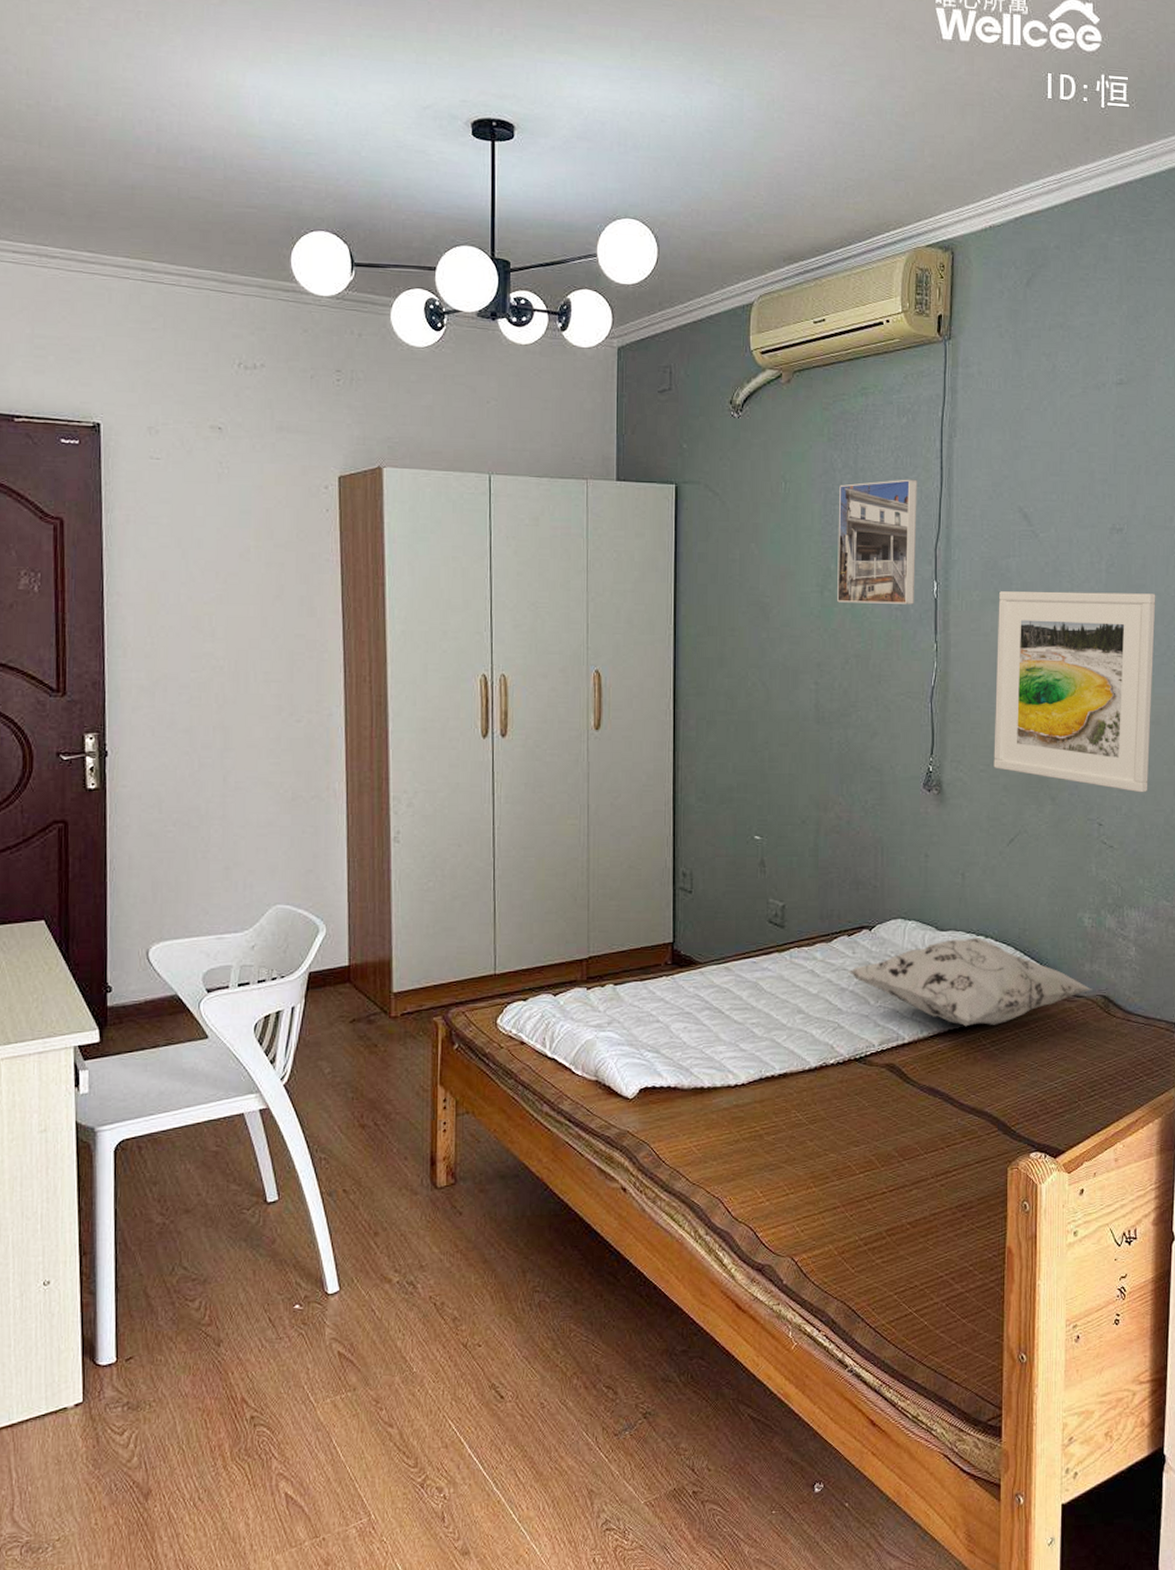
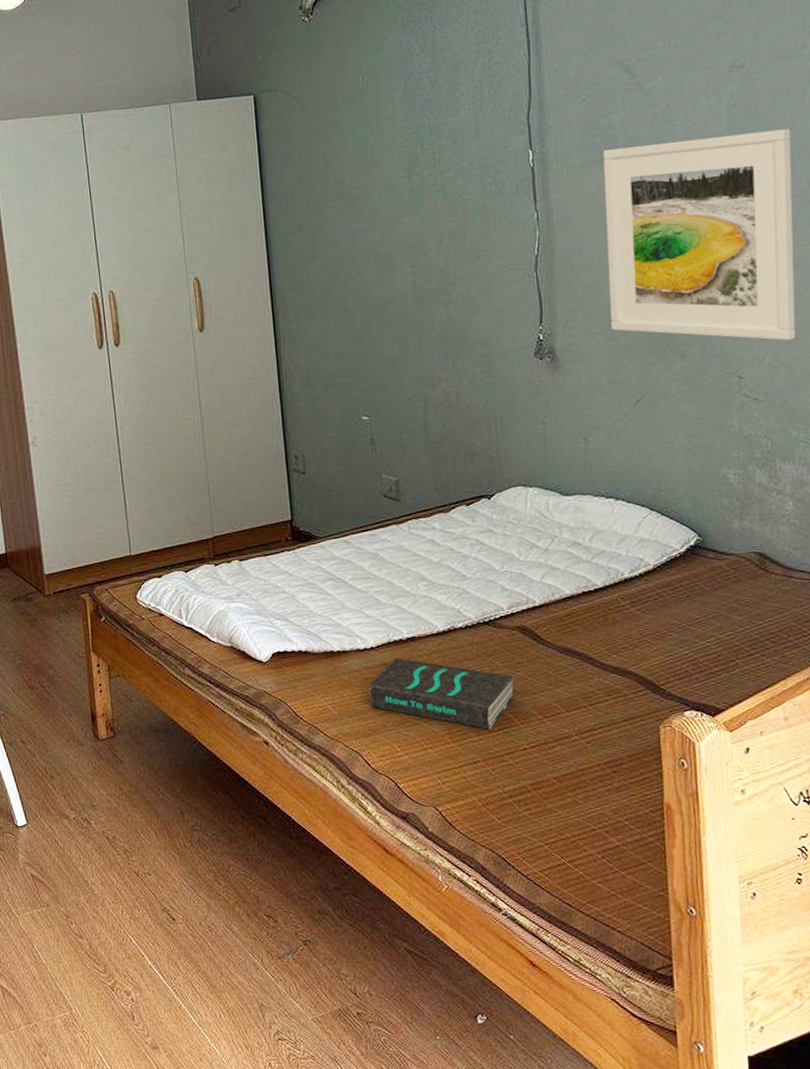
book: none [736,1096,880,1172] -> present [368,658,515,729]
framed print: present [837,479,917,604] -> none [419,50,509,185]
decorative pillow: present [847,938,1093,1027] -> none [468,500,744,589]

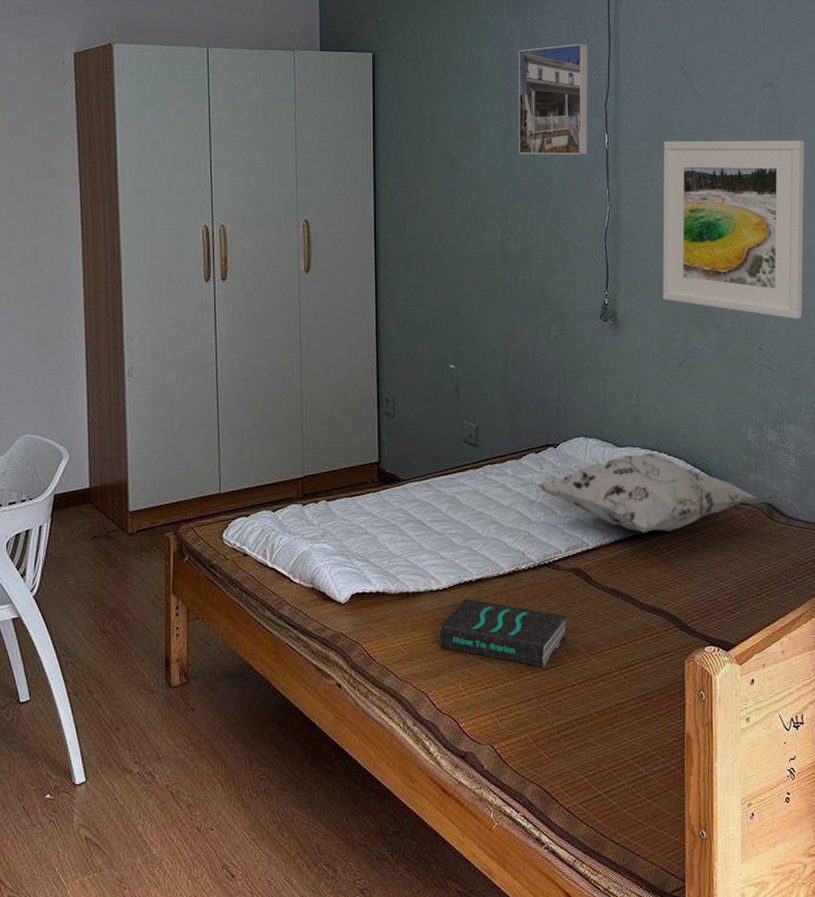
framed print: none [419,50,509,185] -> present [518,43,588,155]
decorative pillow: none [468,500,744,589] -> present [535,453,757,534]

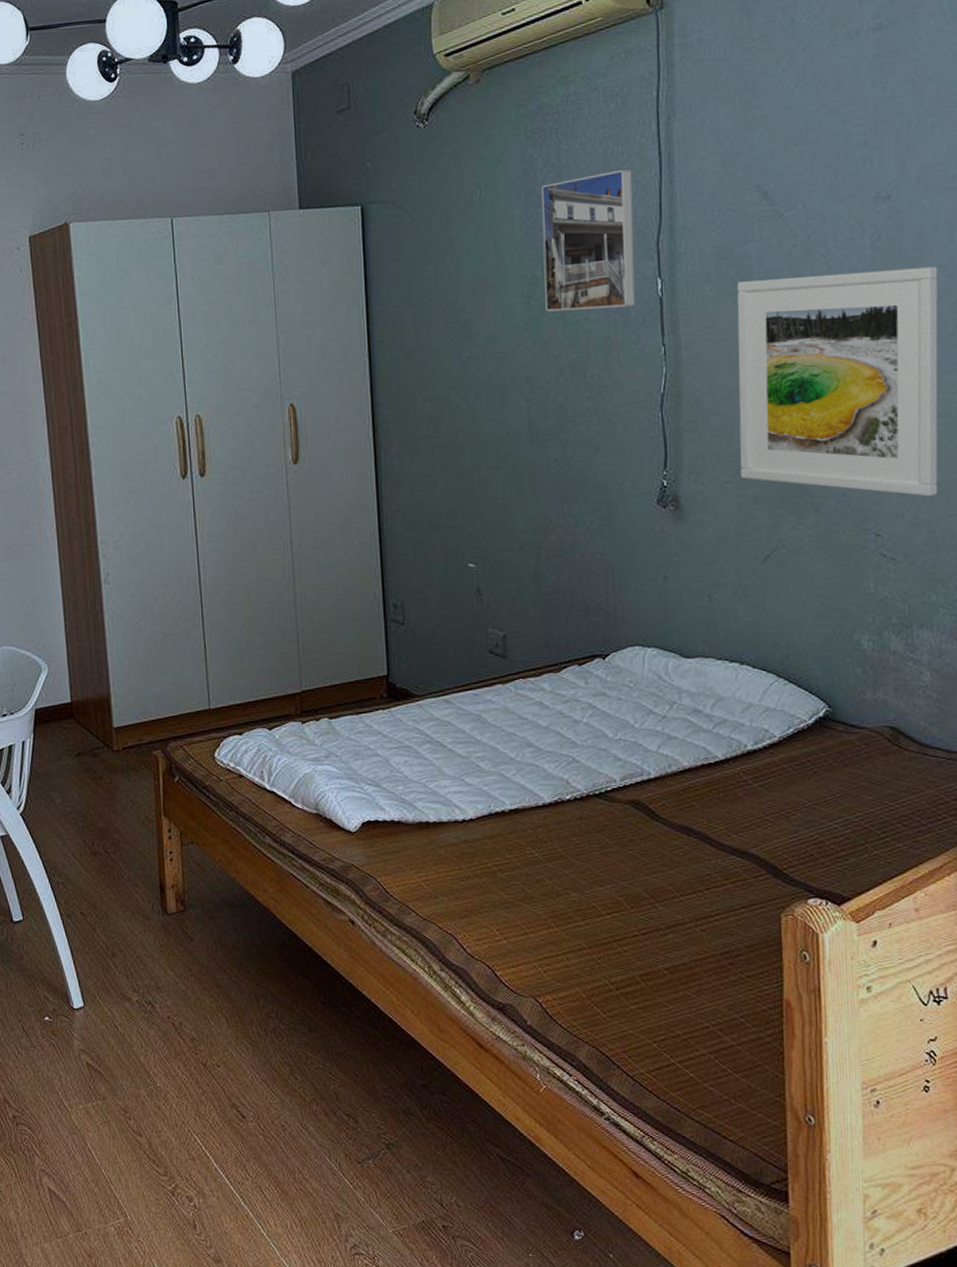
book: present [438,599,568,667] -> none [466,832,626,913]
decorative pillow: present [535,453,757,534] -> none [580,664,877,761]

